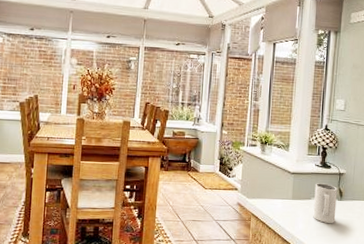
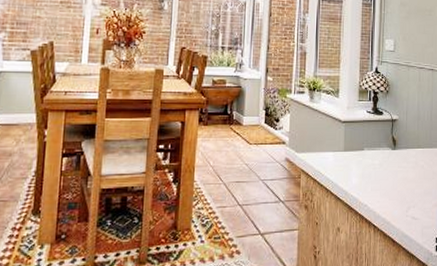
mug: present [313,183,338,223] -> none [367,131,391,176]

